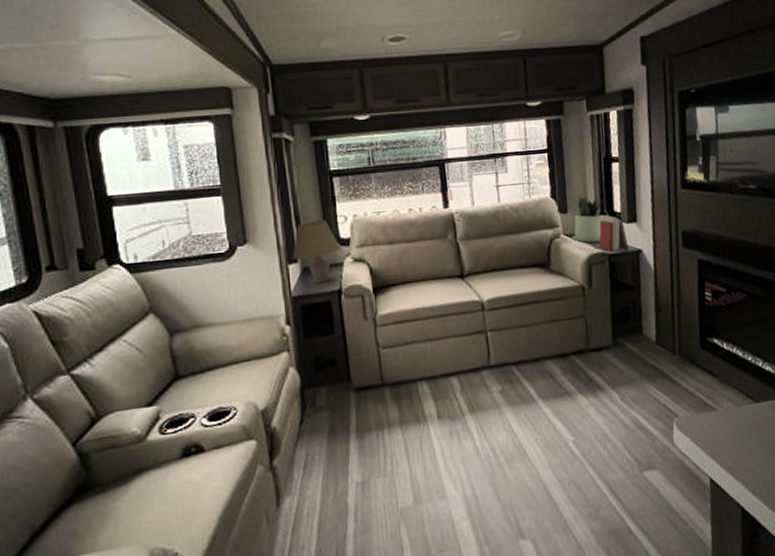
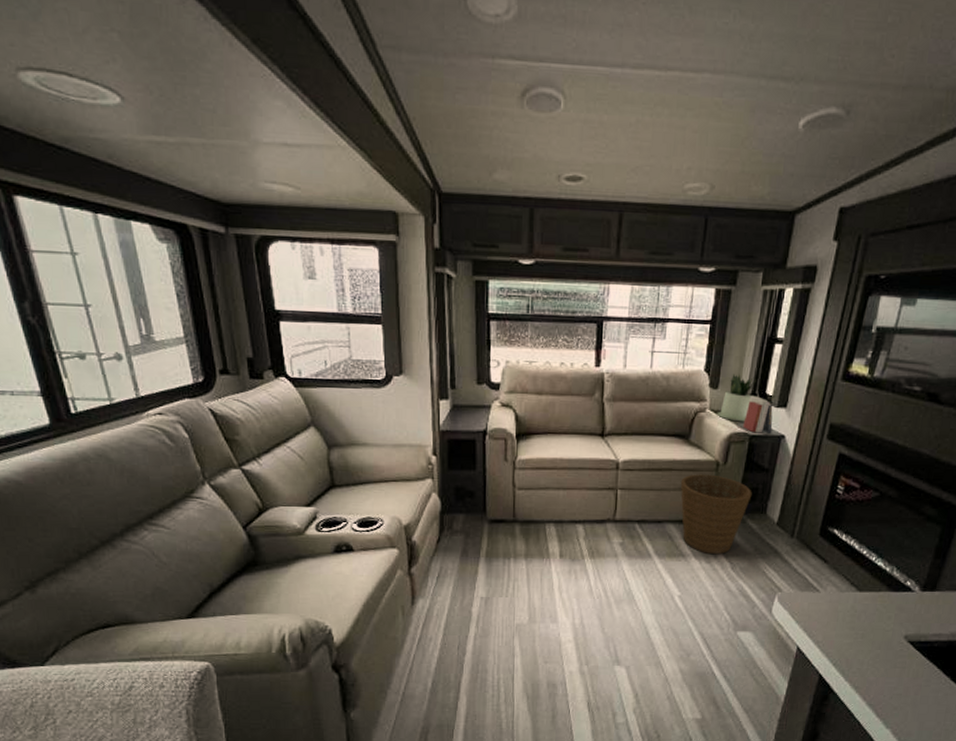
table lamp: present [292,219,342,284] -> none [444,361,491,422]
basket: none [549,300,624,388] -> present [680,474,752,555]

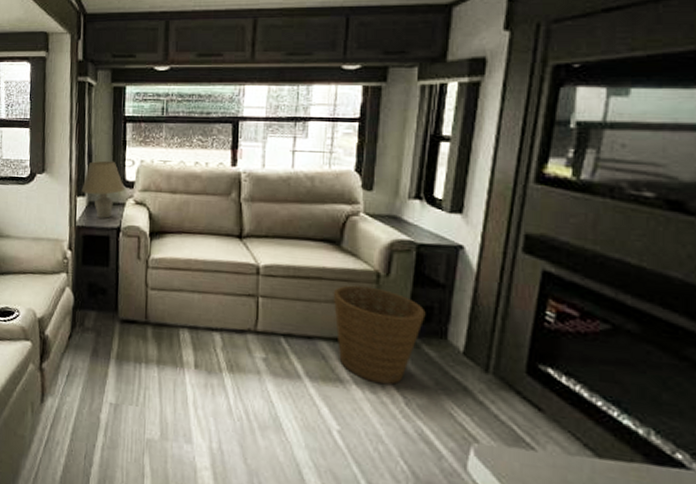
table lamp: none [444,361,491,422] -> present [81,160,126,219]
planter: present [717,374,755,422] -> none [373,174,418,229]
books: present [743,396,773,434] -> none [407,199,446,243]

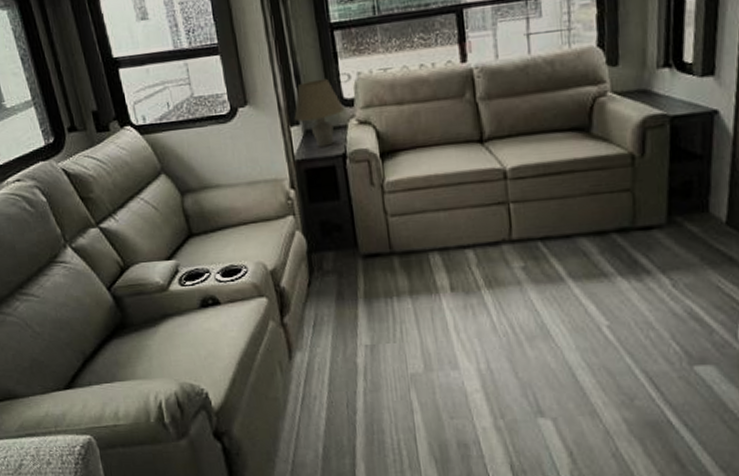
basket: present [333,285,426,385] -> none [587,171,685,271]

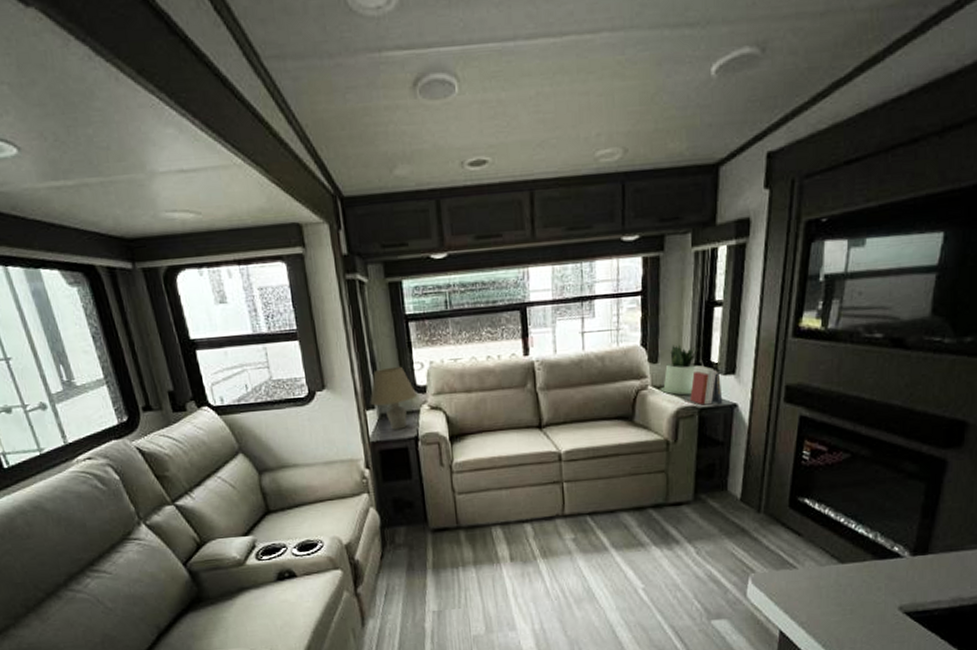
planter: none [622,43,666,103] -> present [660,344,697,396]
books: none [659,66,700,113] -> present [690,365,723,406]

